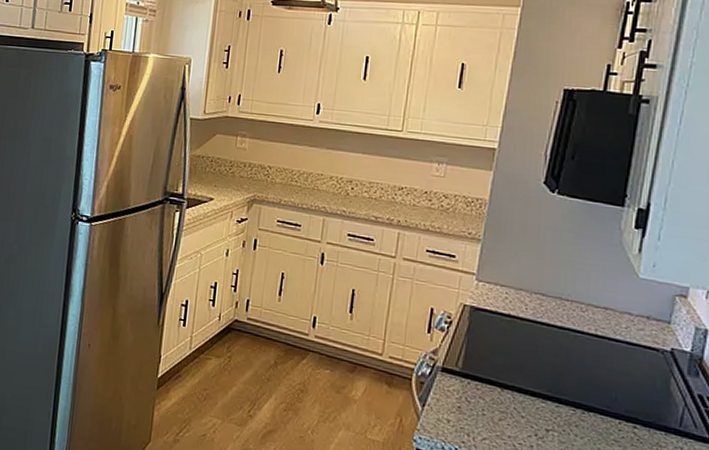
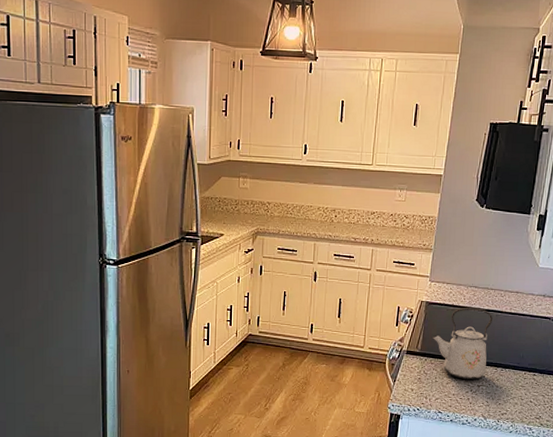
kettle: none [478,319,570,421] -> present [431,308,493,379]

